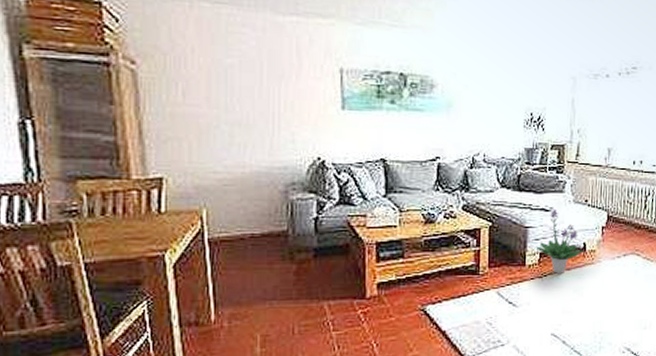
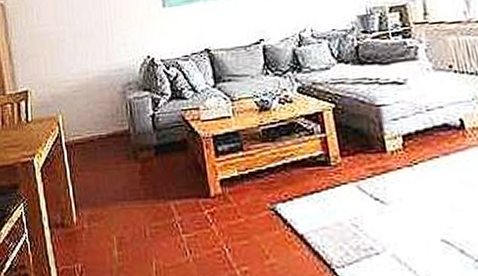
potted plant: present [535,209,585,274] -> none [395,80,464,160]

